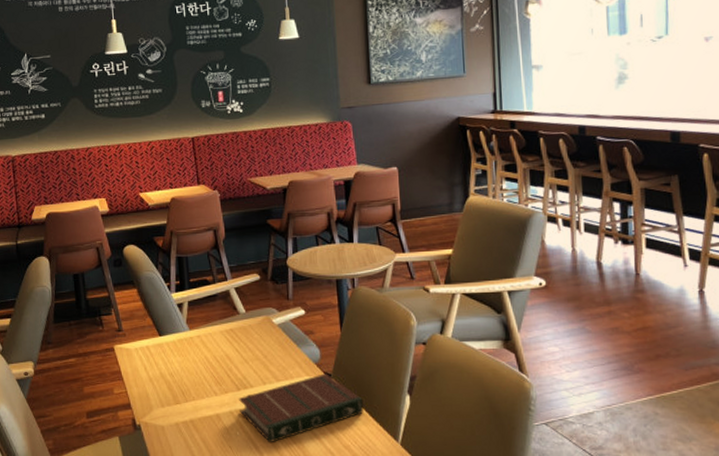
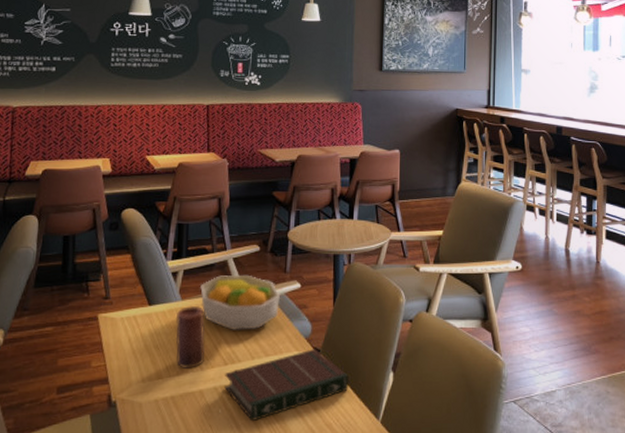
candle: none [185,335,217,394] -> present [175,306,206,368]
fruit bowl: none [206,303,286,357] -> present [200,274,281,330]

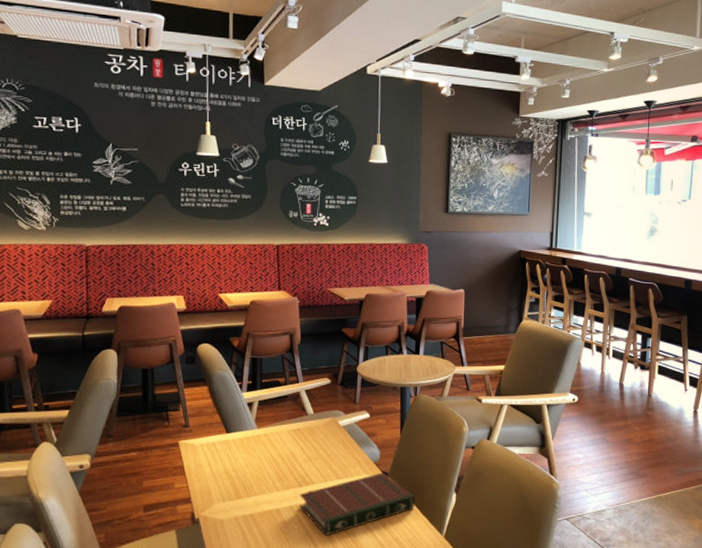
candle: present [175,306,206,368] -> none [252,434,281,490]
fruit bowl: present [200,274,281,330] -> none [275,405,351,456]

